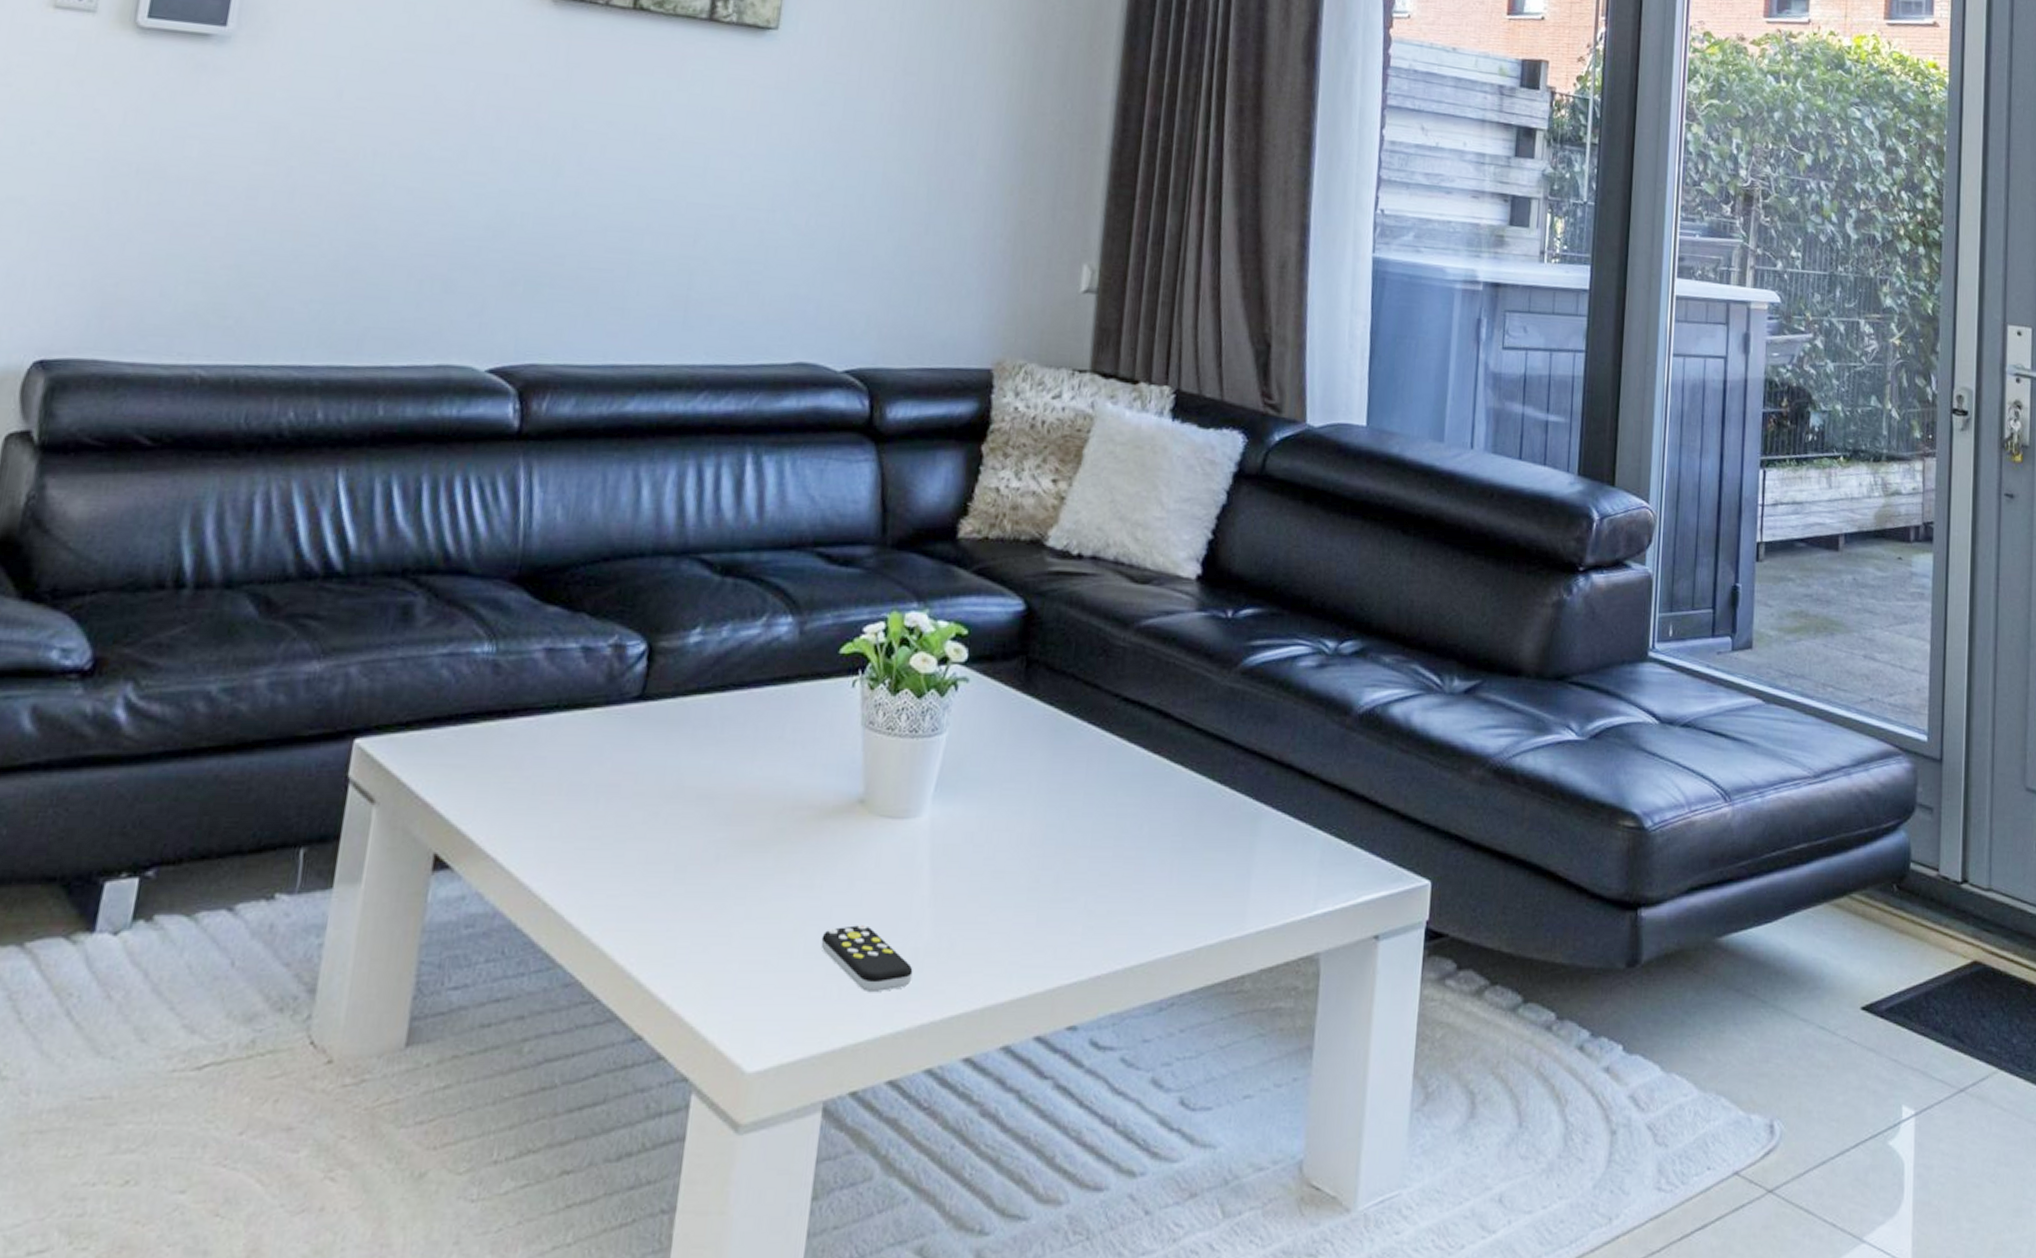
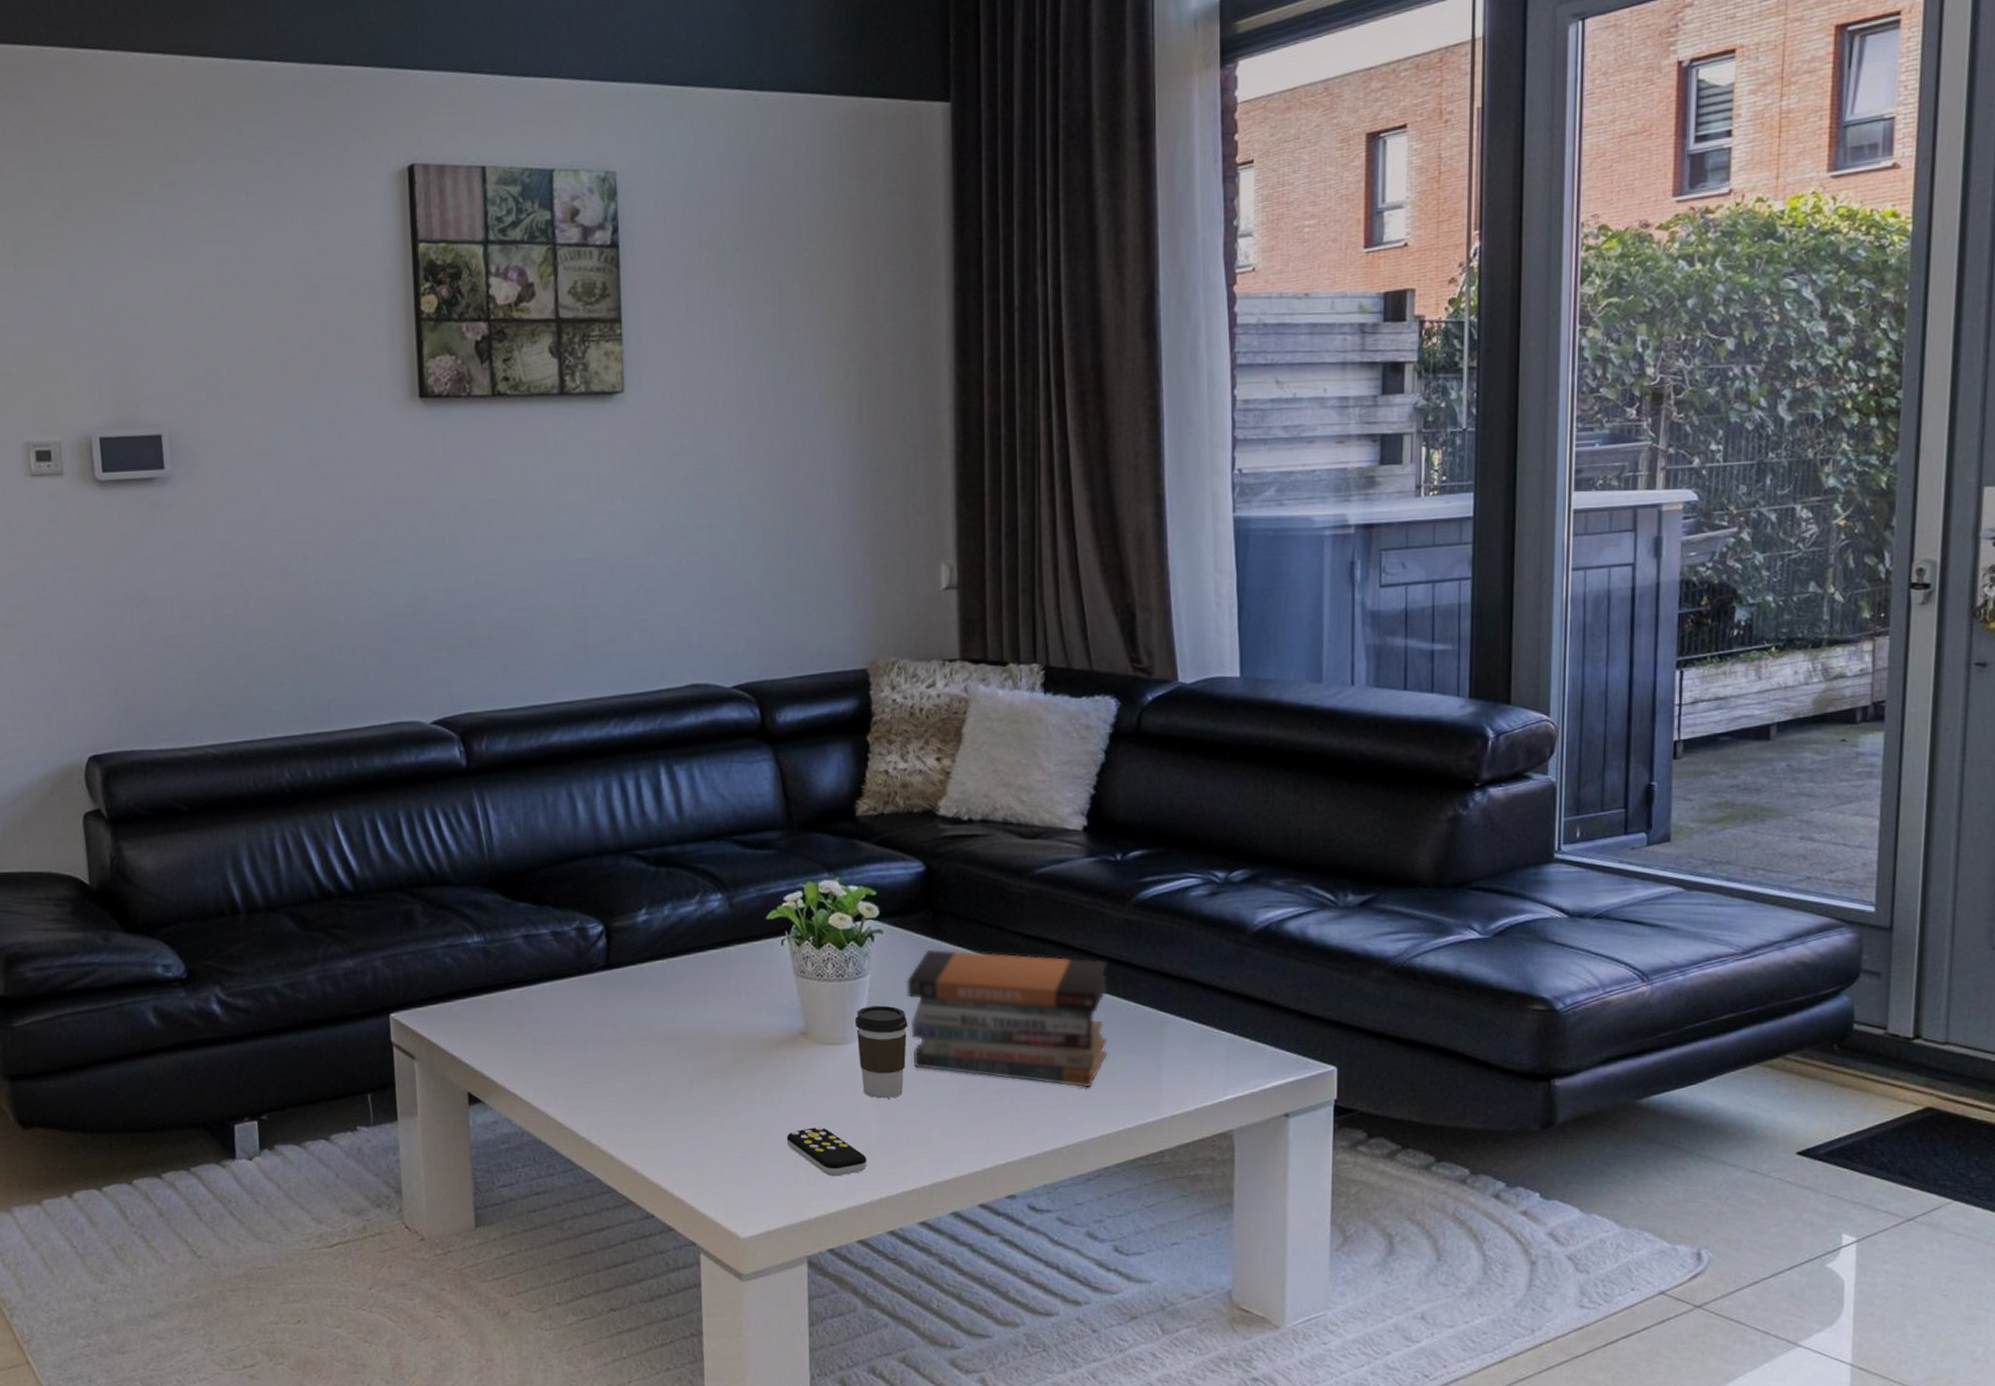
coffee cup: none [920,771,983,892] -> present [854,1005,908,1099]
book stack: none [982,707,1206,891] -> present [907,950,1108,1088]

